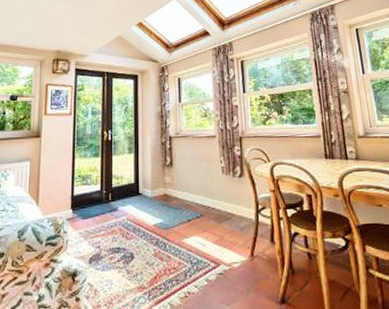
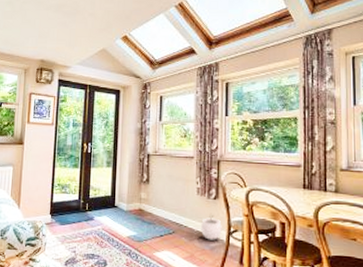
plant pot: none [229,193,250,220] -> present [201,214,222,240]

